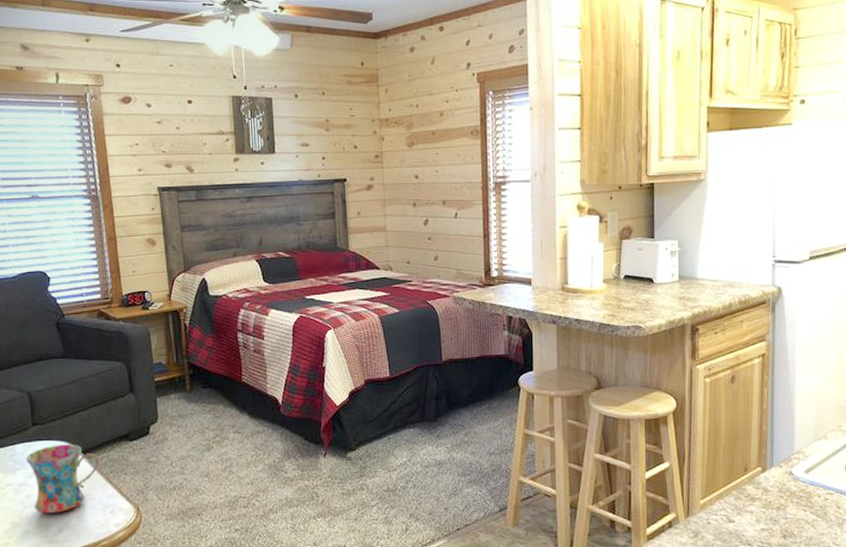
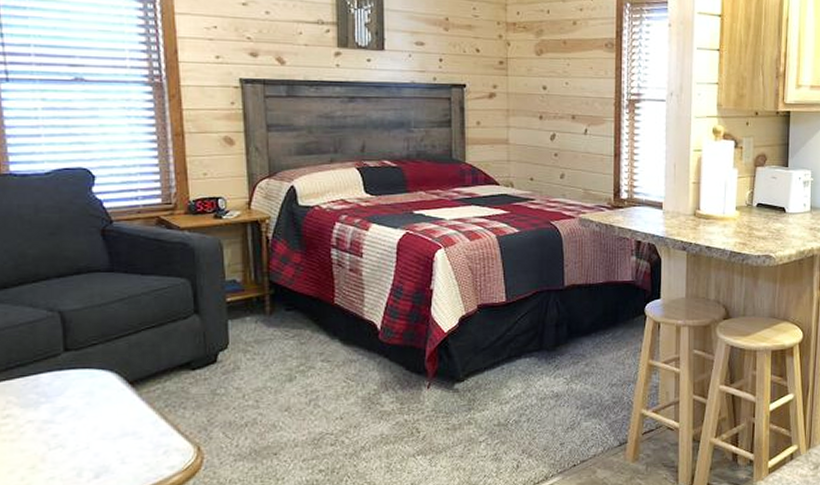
mug: present [26,444,100,514] -> none [54,373,152,456]

